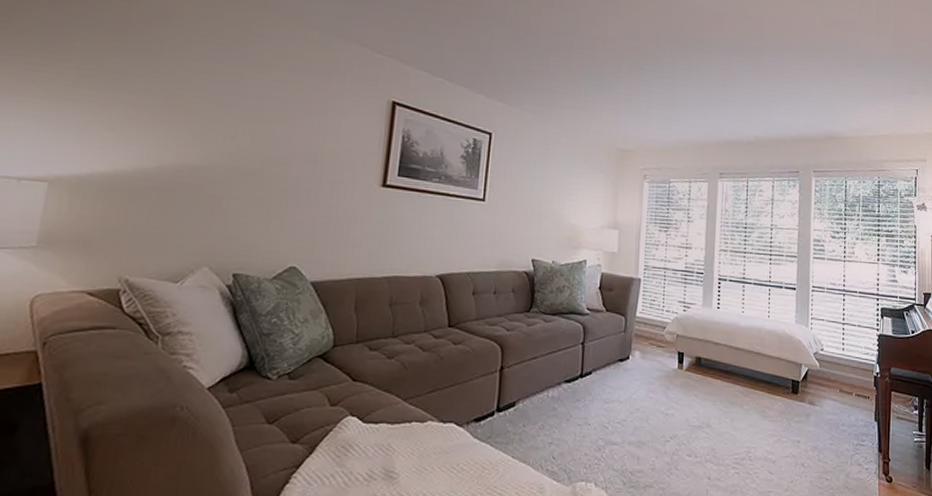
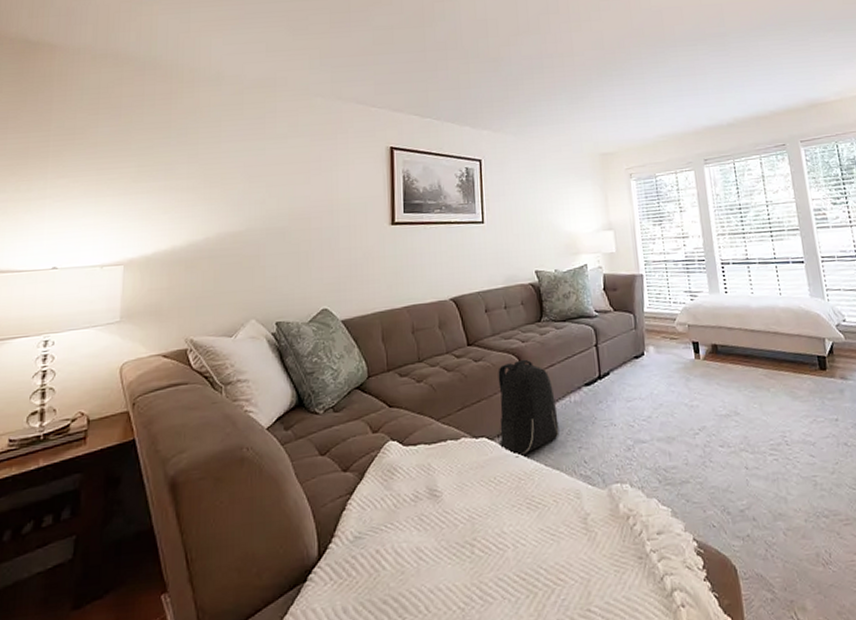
backpack: none [468,348,533,447] -> present [498,359,560,458]

